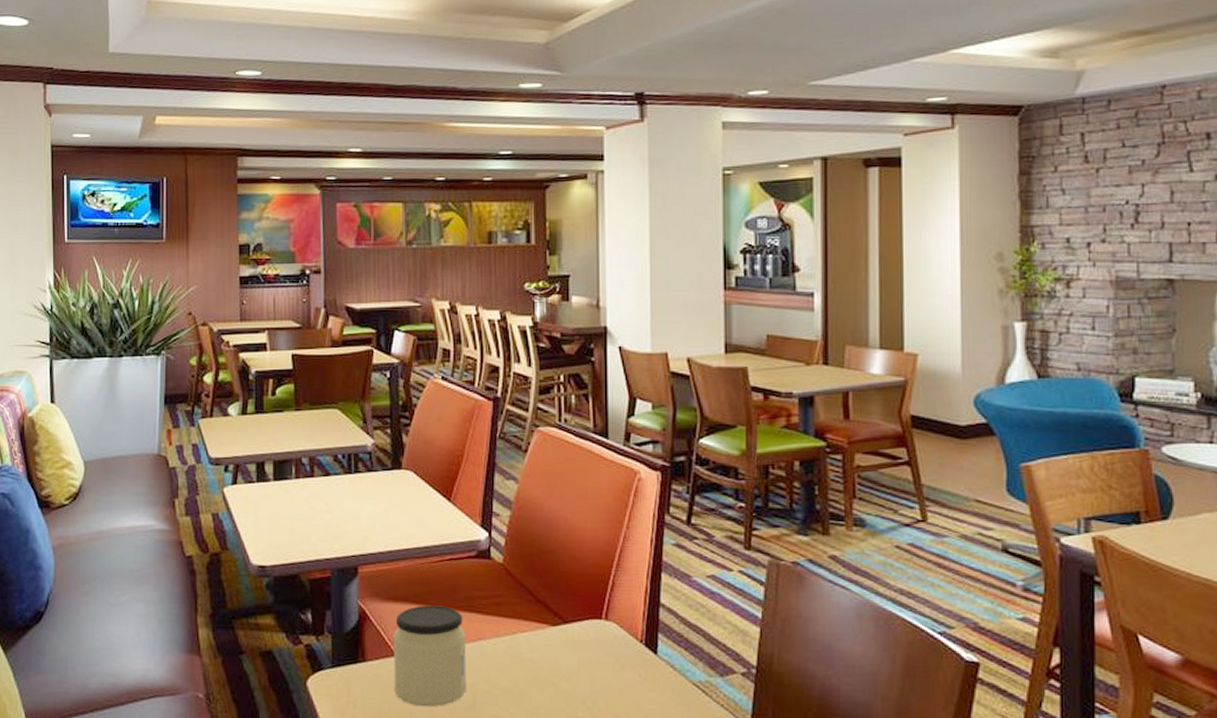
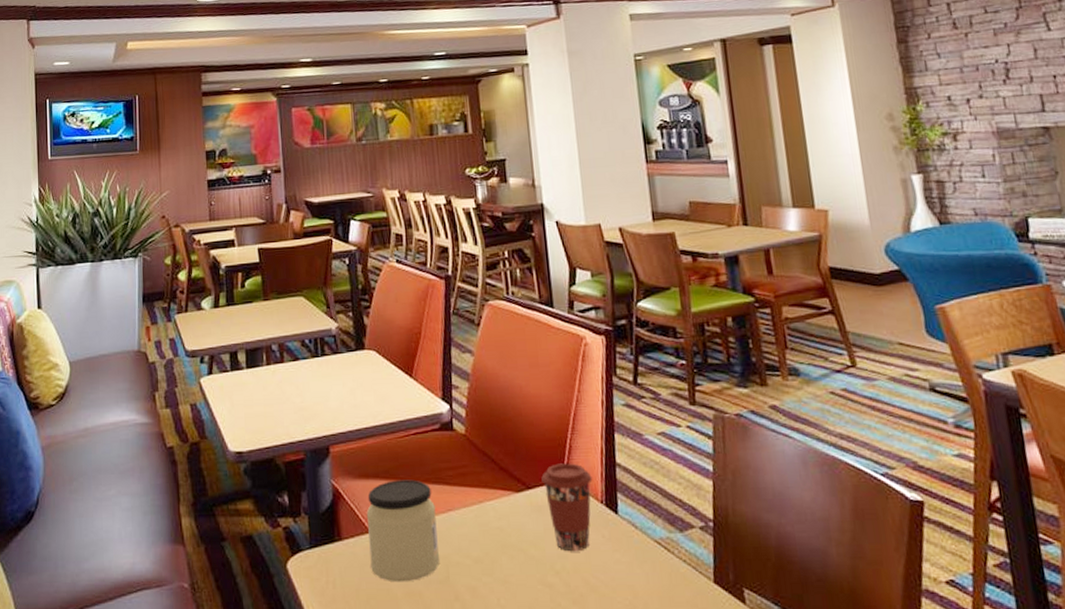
coffee cup: none [580,599,634,689] -> present [541,463,593,552]

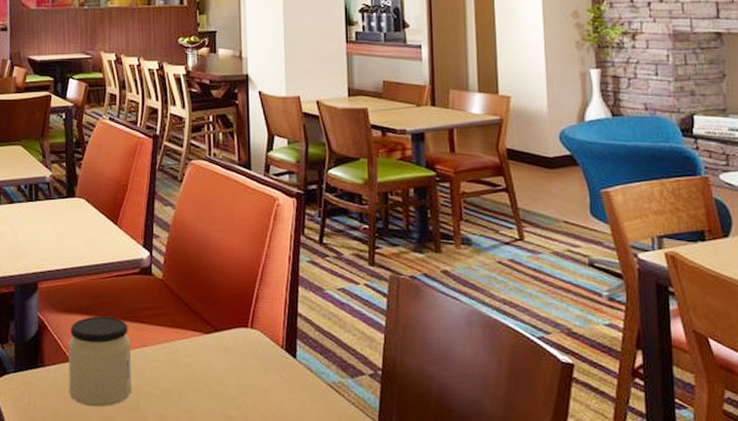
coffee cup: present [541,463,593,552] -> none [229,310,275,390]

